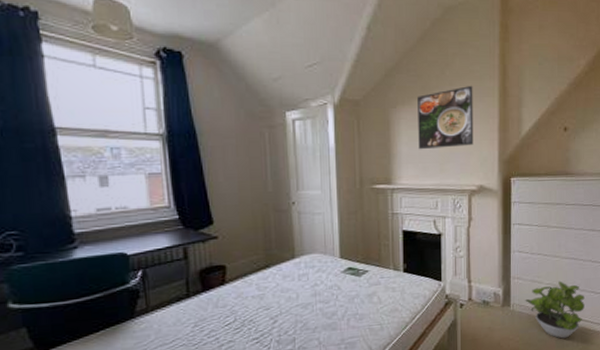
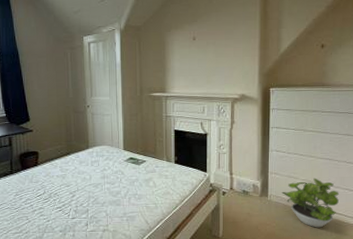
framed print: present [418,85,474,150] -> none [188,11,237,65]

